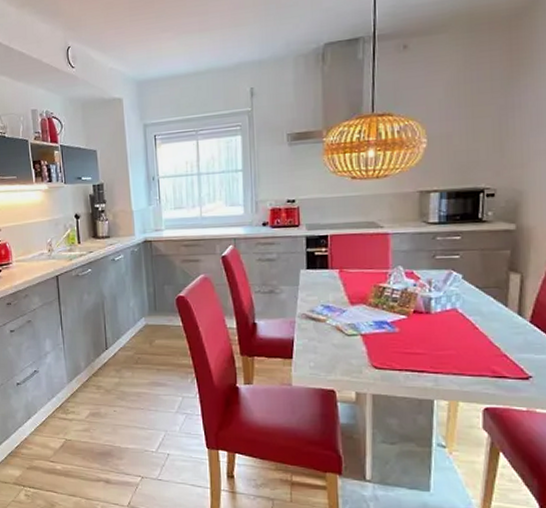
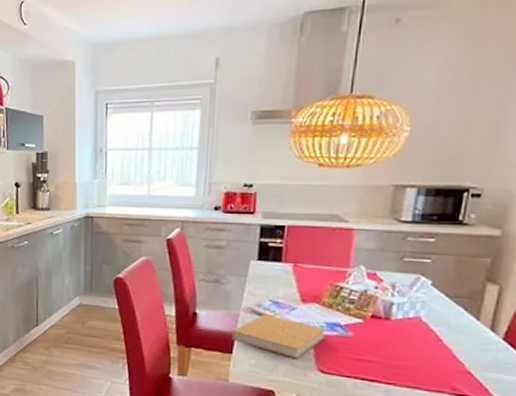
book: none [290,318,376,358] -> present [232,314,327,360]

